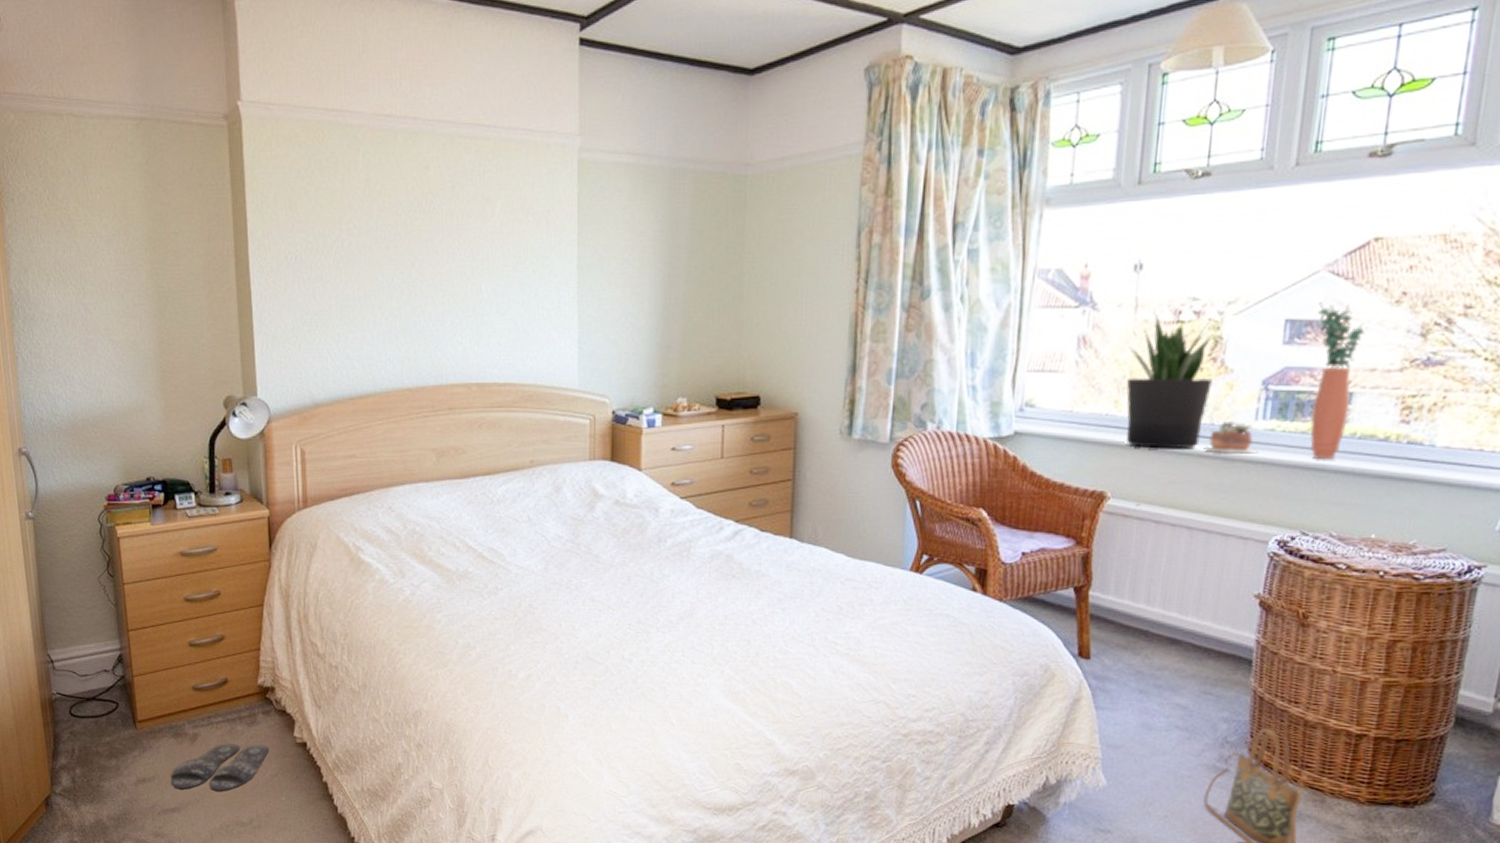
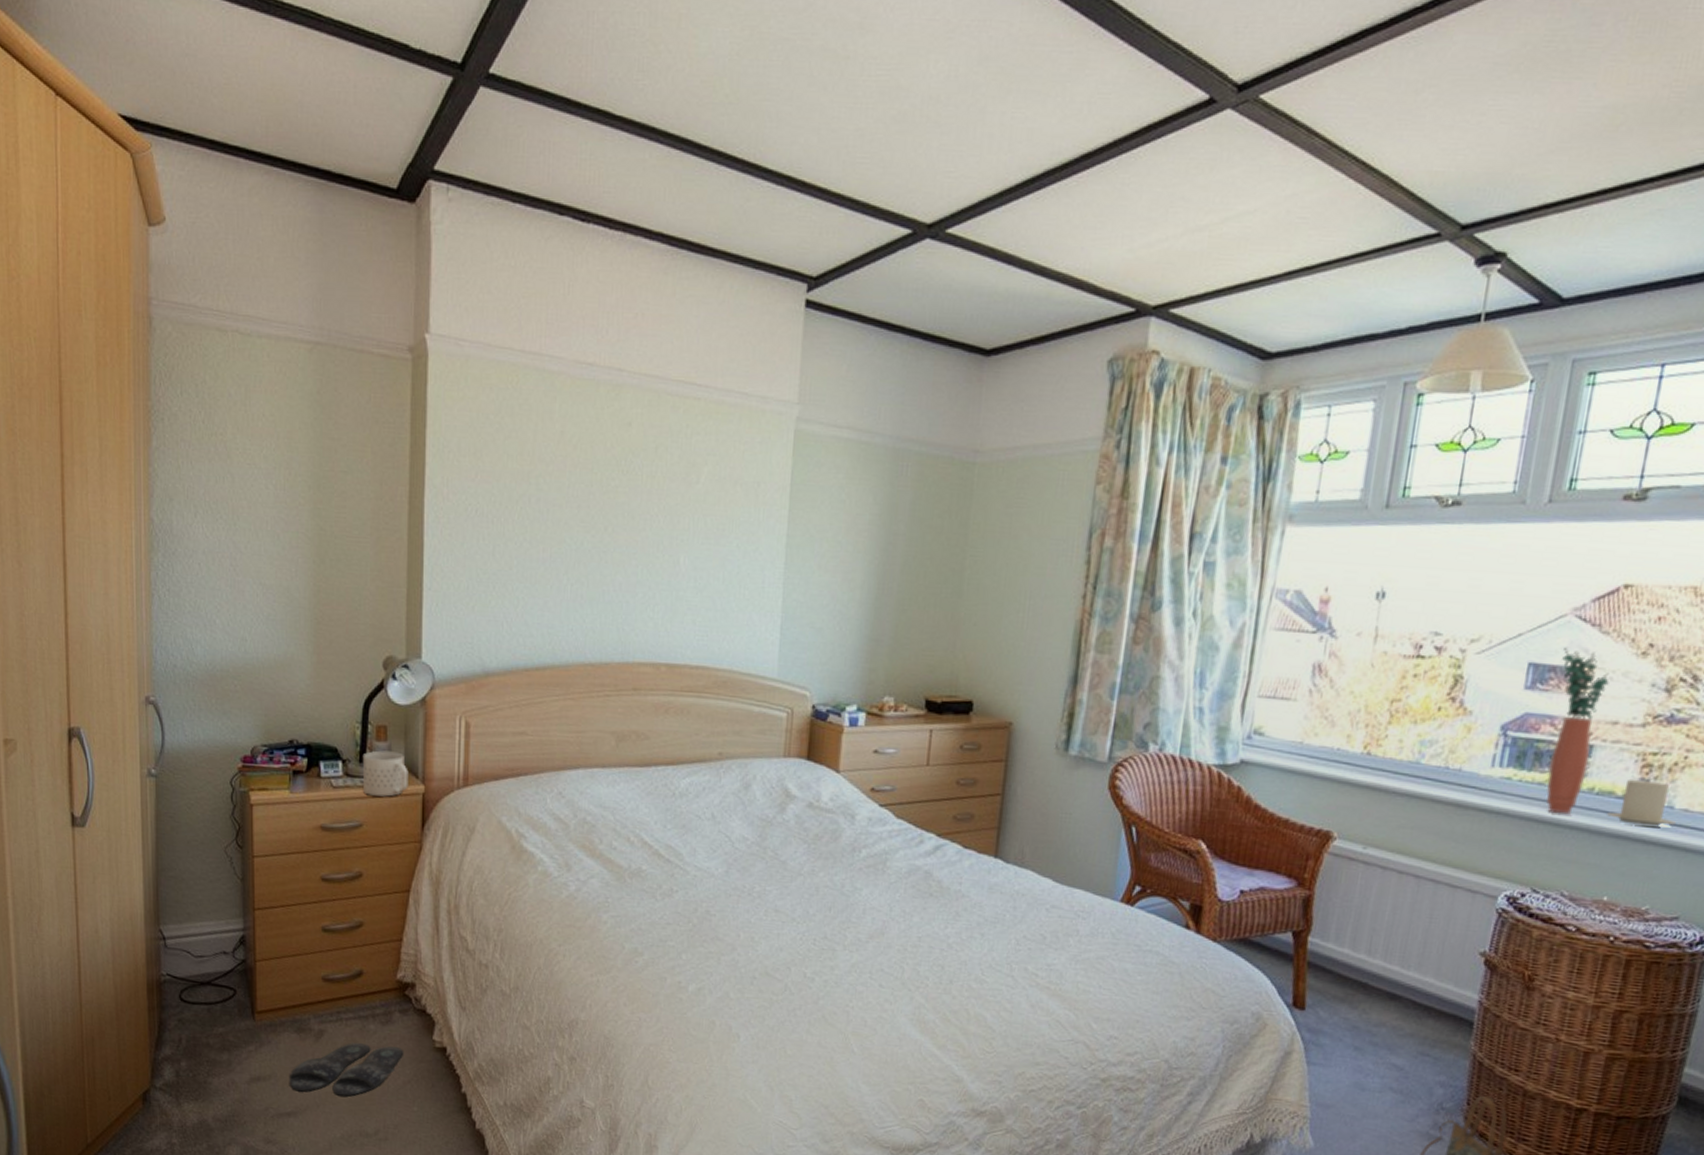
mug: none [212,481,255,522] -> present [362,750,409,797]
planter: present [1126,315,1214,449] -> none [1357,647,1455,793]
succulent plant: present [1203,420,1259,454] -> none [1436,765,1494,803]
candle: none [1370,423,1438,465] -> present [1607,780,1676,827]

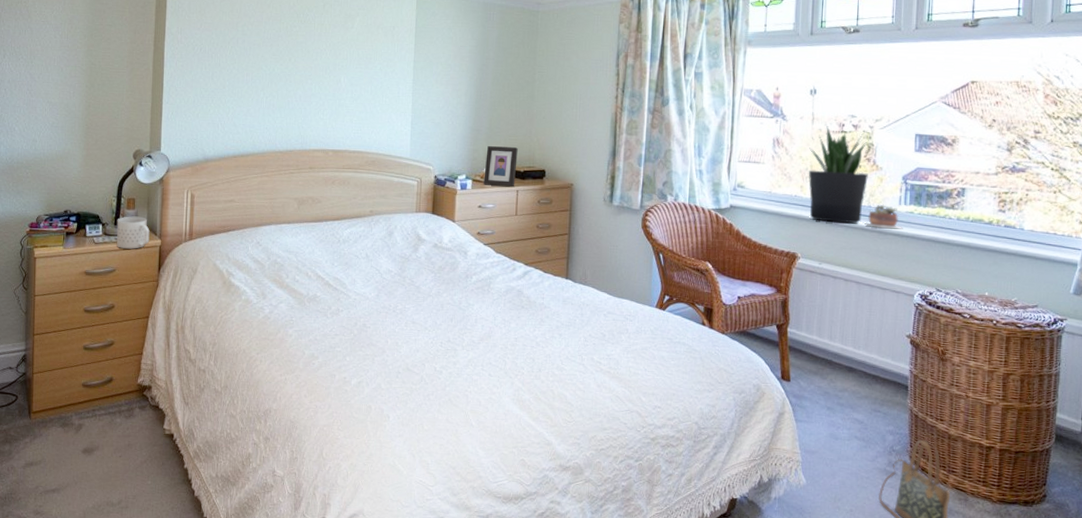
slippers: present [290,1042,403,1097] -> none [55,432,141,475]
picture frame: none [883,664,935,725] -> present [484,146,518,188]
planter: none [1357,647,1455,793] -> present [808,126,868,224]
succulent plant: none [1436,765,1494,803] -> present [864,204,903,230]
vase: present [1546,648,1609,814] -> none [937,124,970,236]
candle: present [1607,780,1676,827] -> none [980,211,1026,243]

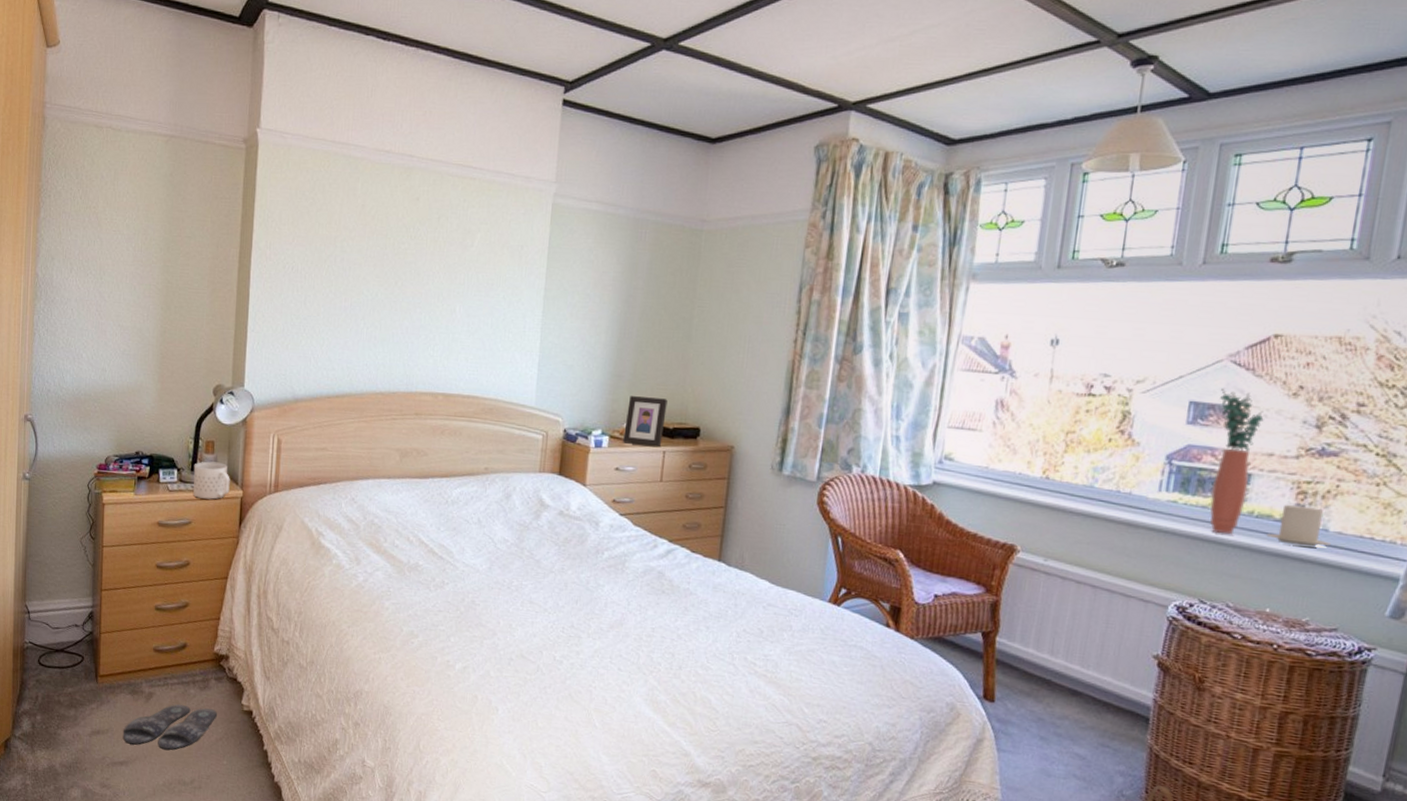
slippers: none [55,432,141,475] -> present [123,704,217,750]
planter: present [808,126,868,224] -> none [1037,387,1123,513]
succulent plant: present [864,204,903,230] -> none [1109,489,1162,523]
vase: none [937,124,970,236] -> present [1210,389,1264,534]
candle: none [980,211,1026,243] -> present [1266,505,1331,547]

